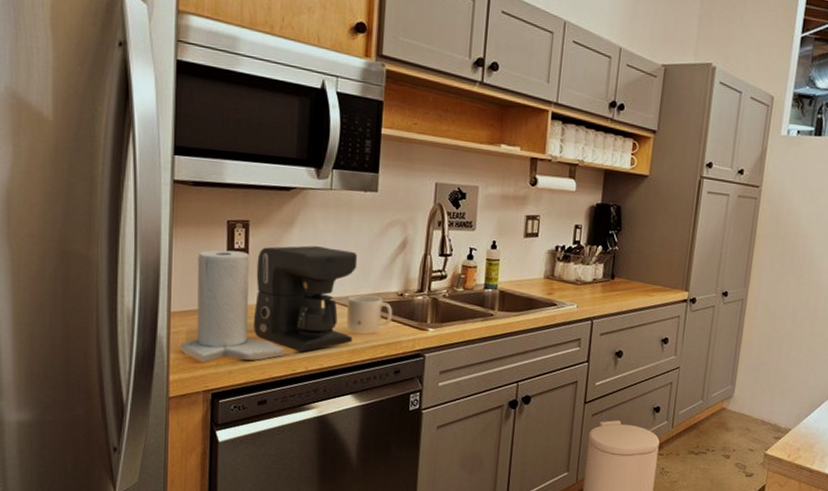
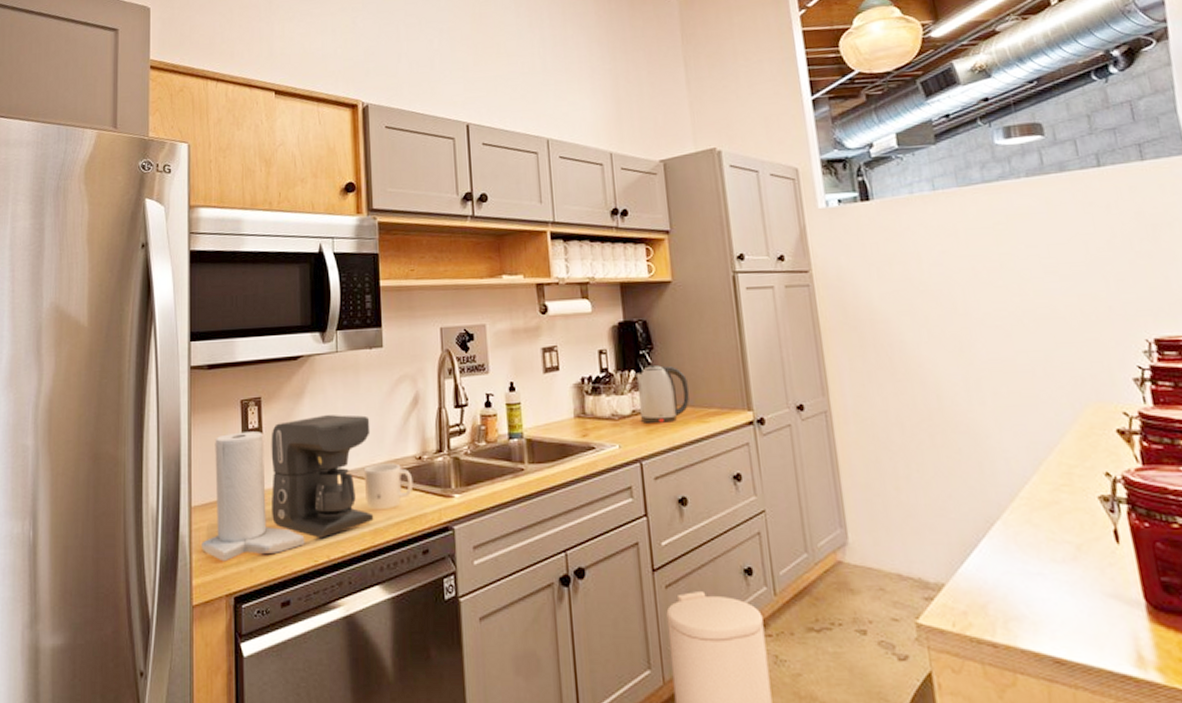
kettle: none [598,243,643,293] -> present [636,364,690,424]

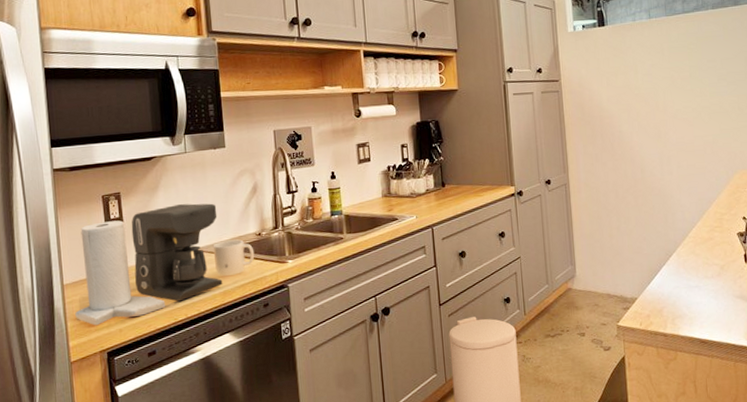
kettle: present [636,364,690,424] -> none [429,154,469,199]

